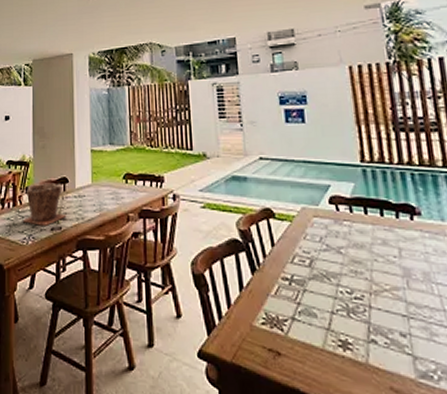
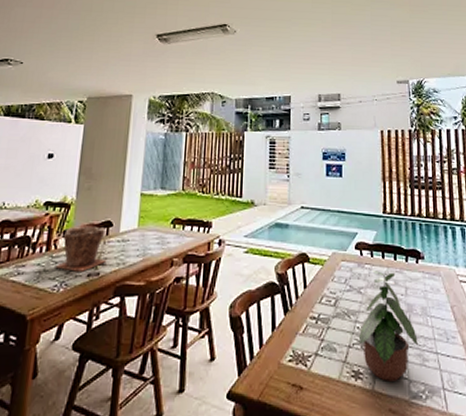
potted plant: none [343,223,424,356] -> present [358,266,419,381]

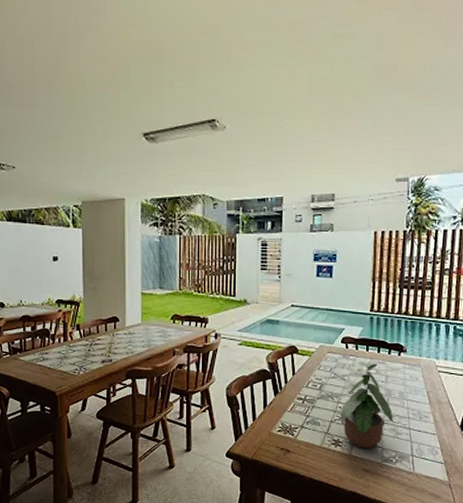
plant pot: present [55,226,107,272] -> none [73,321,117,359]

